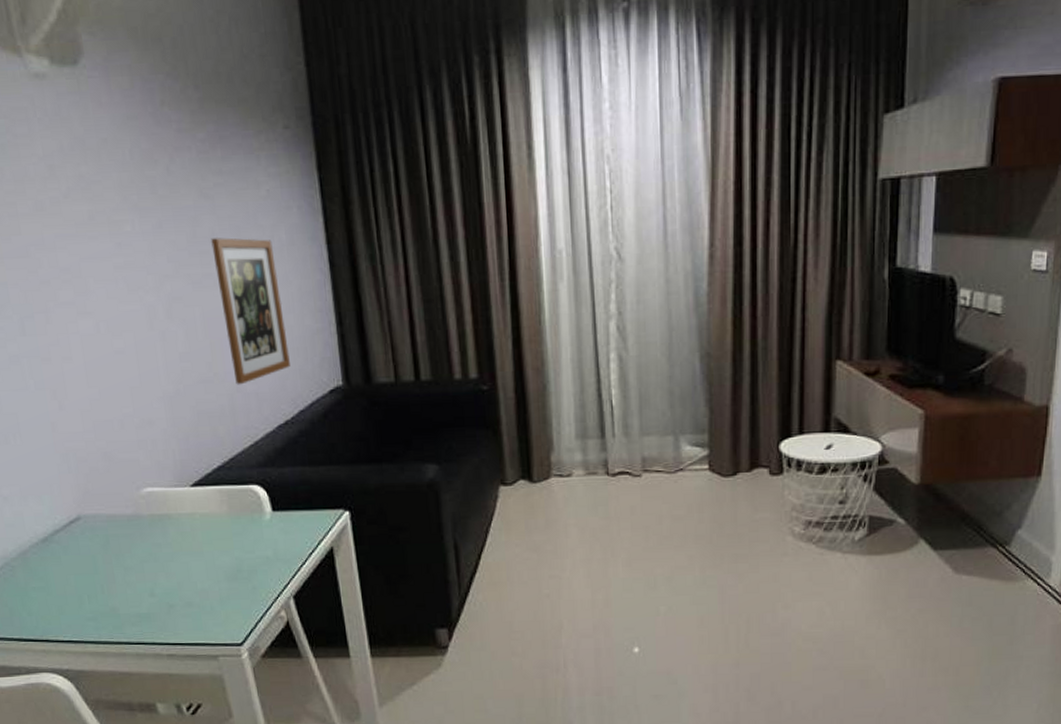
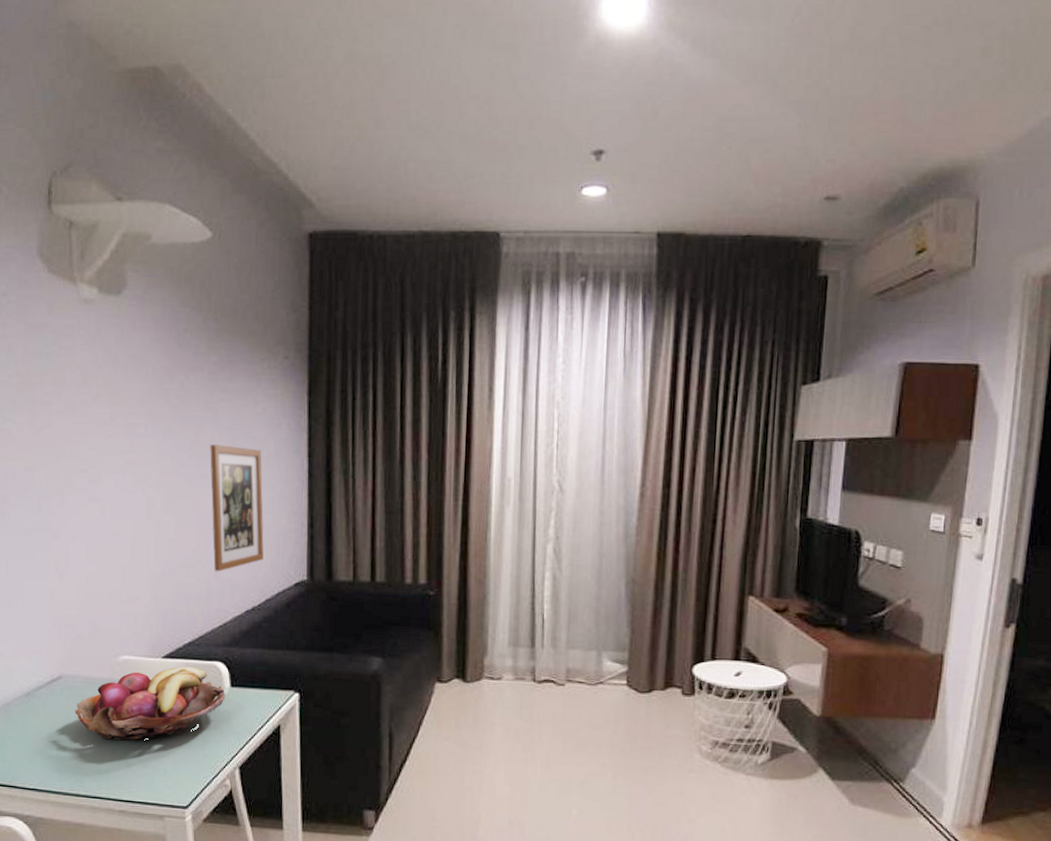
fruit basket: none [101,493,268,581] -> present [75,666,225,740]

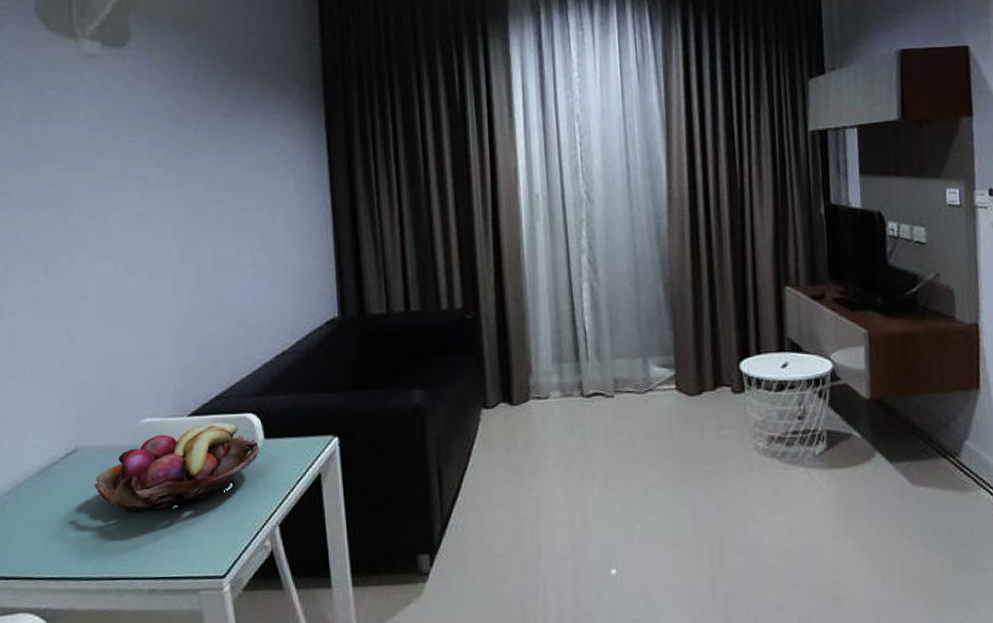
wall art: present [210,444,264,572] -> none [227,187,291,319]

